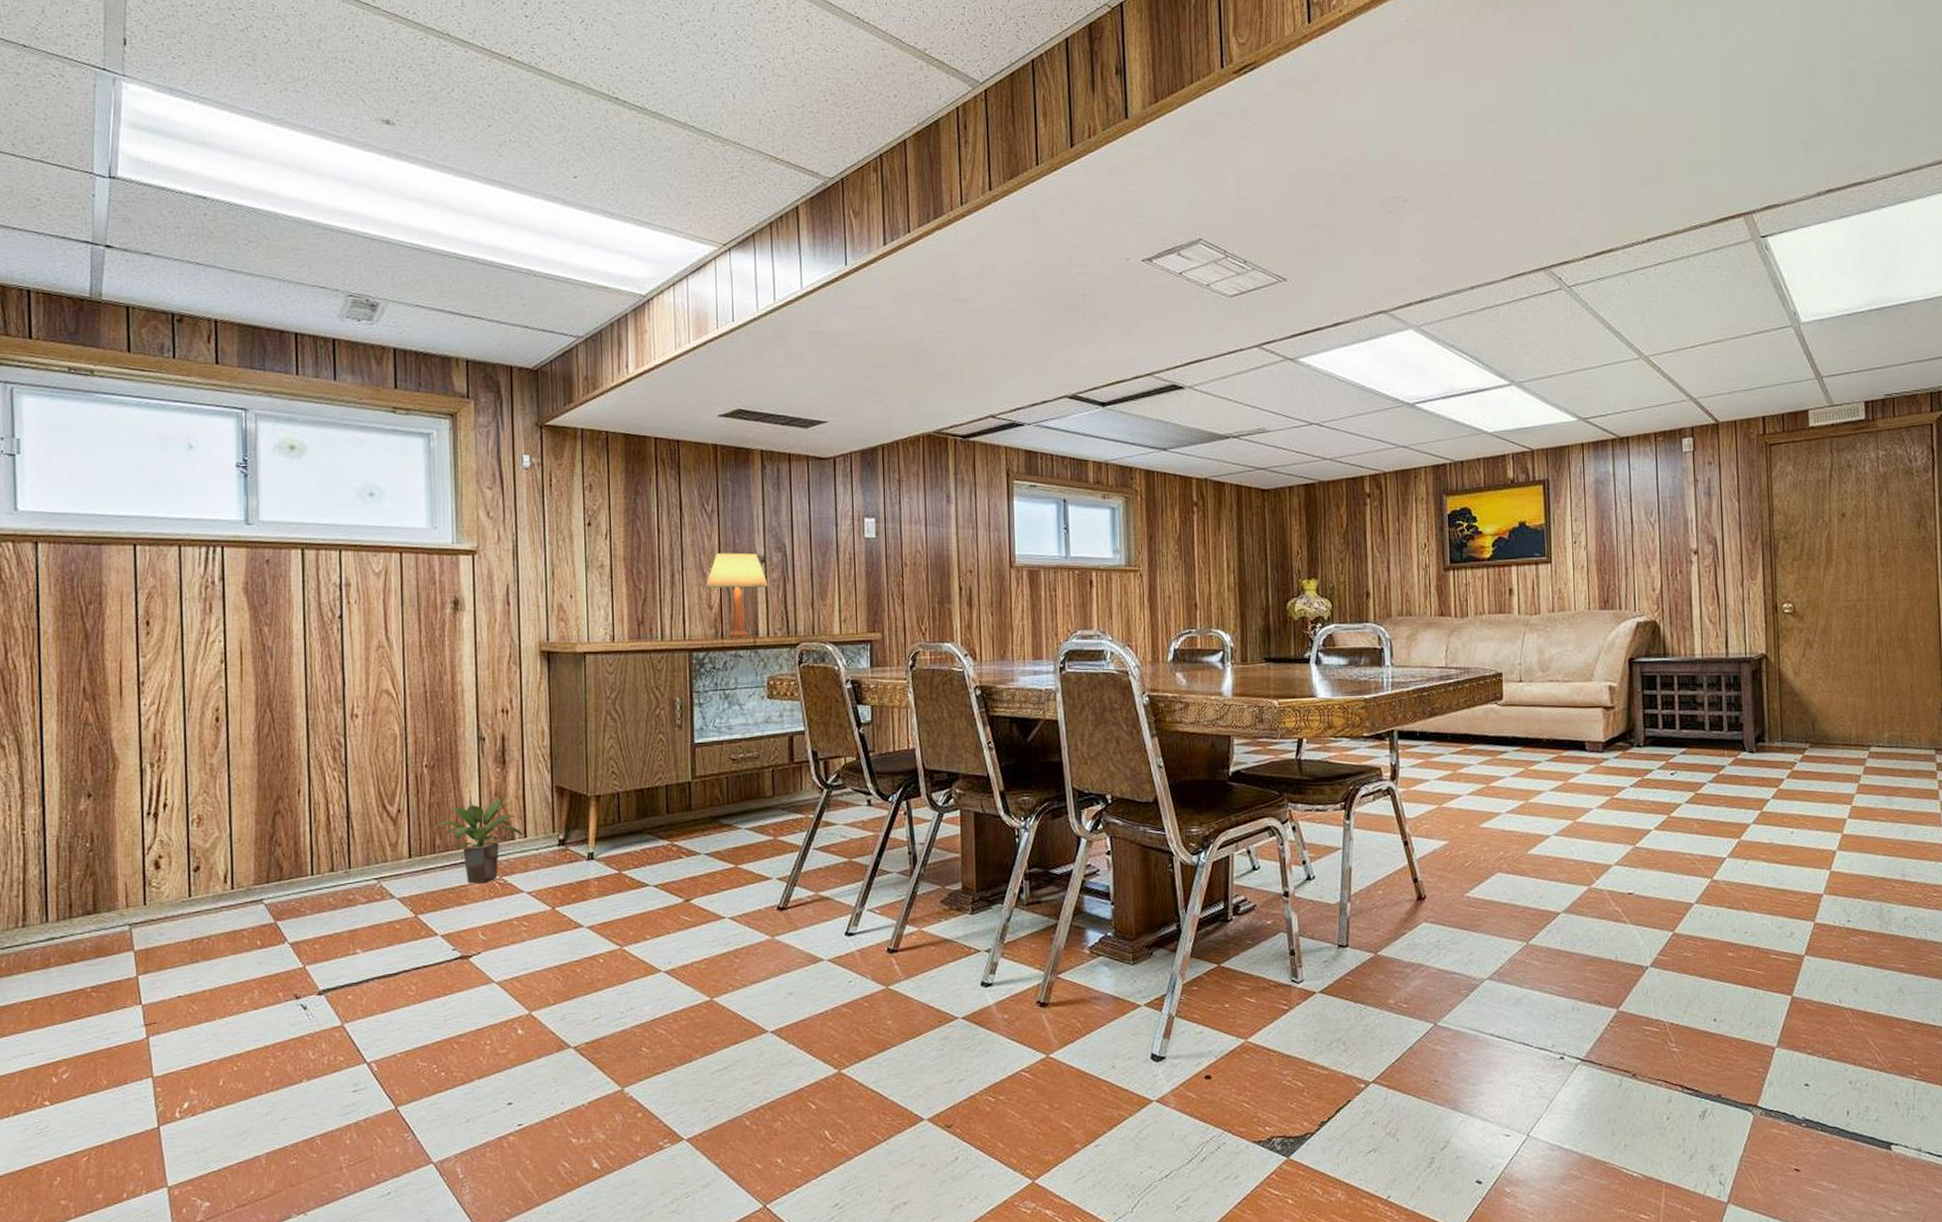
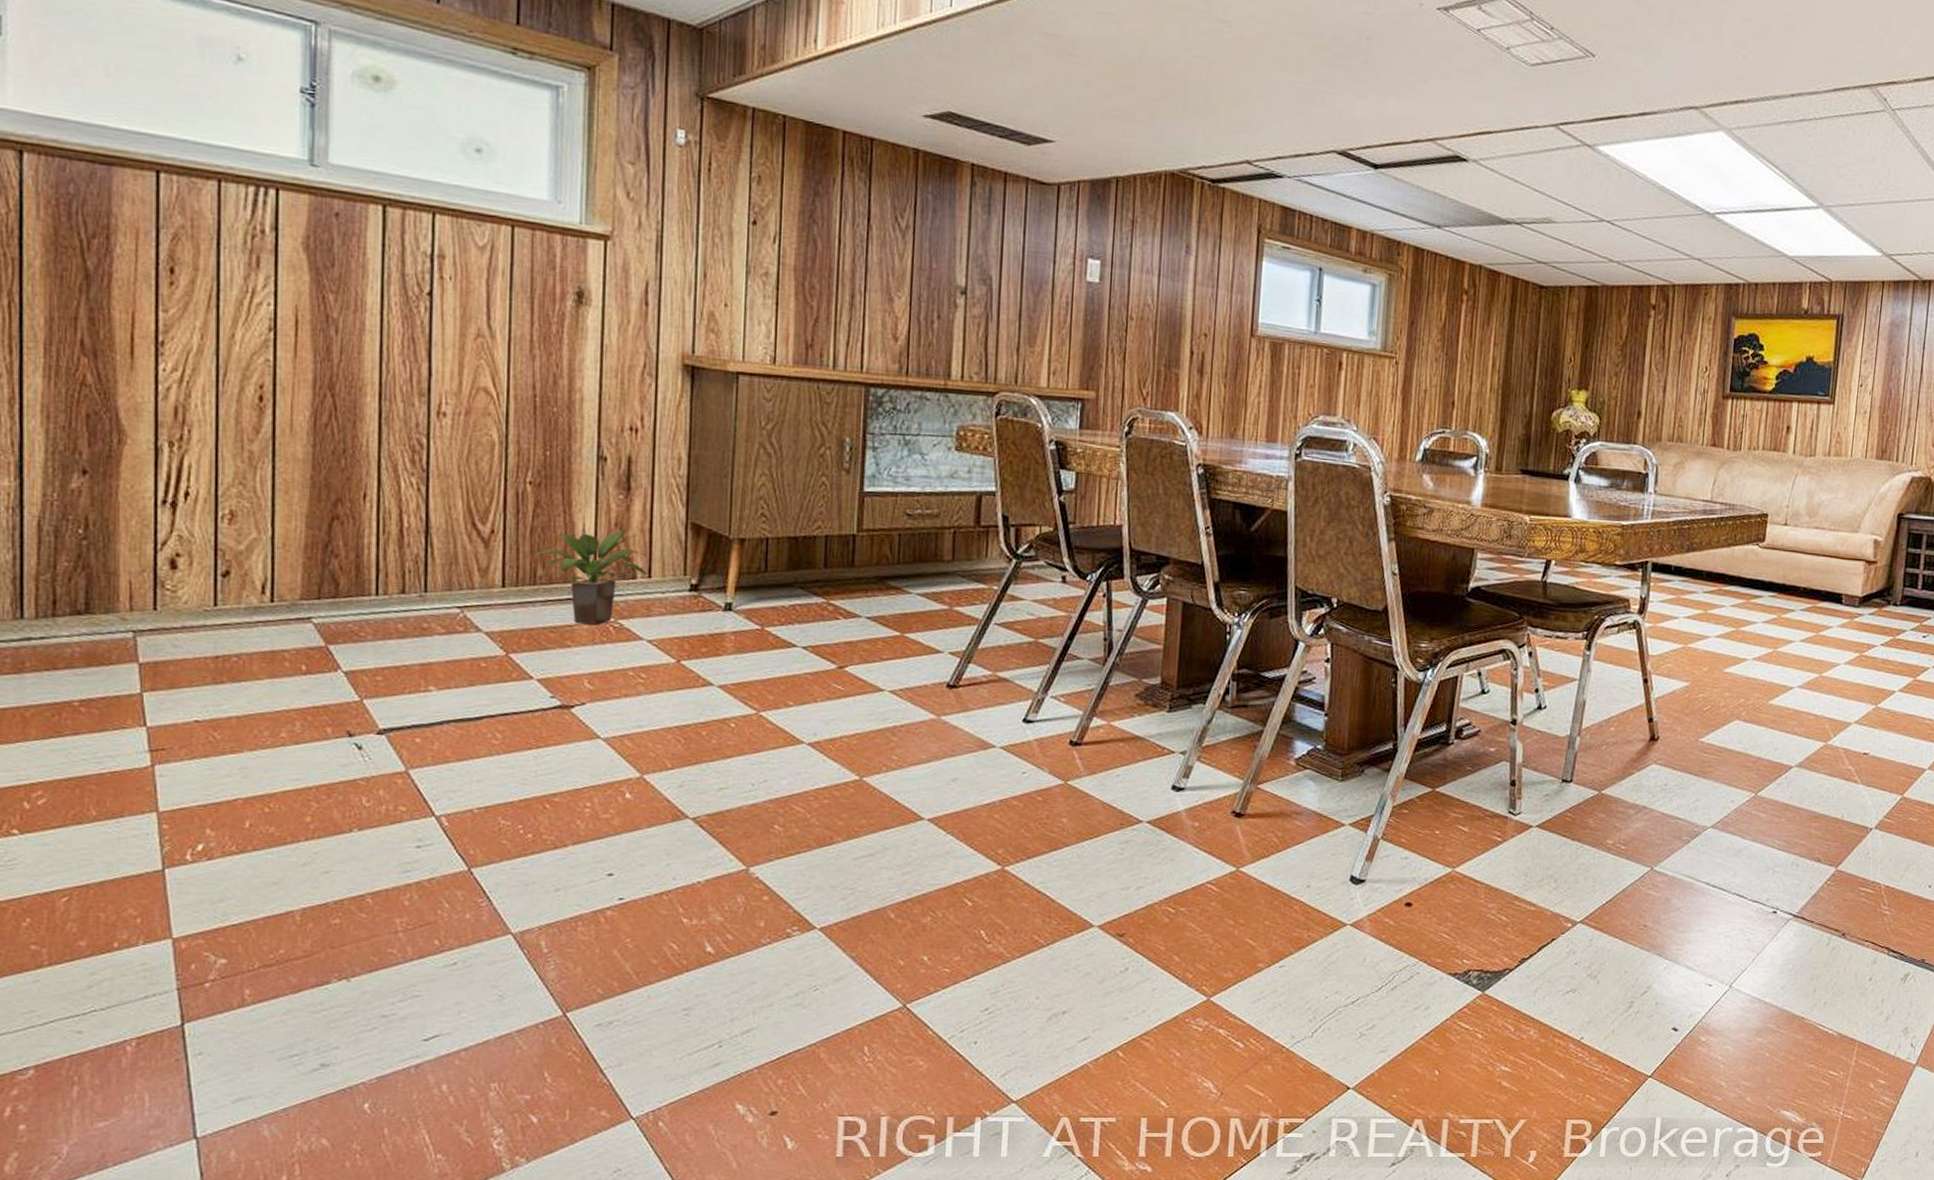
table lamp: present [705,549,769,638] -> none [891,275,968,378]

